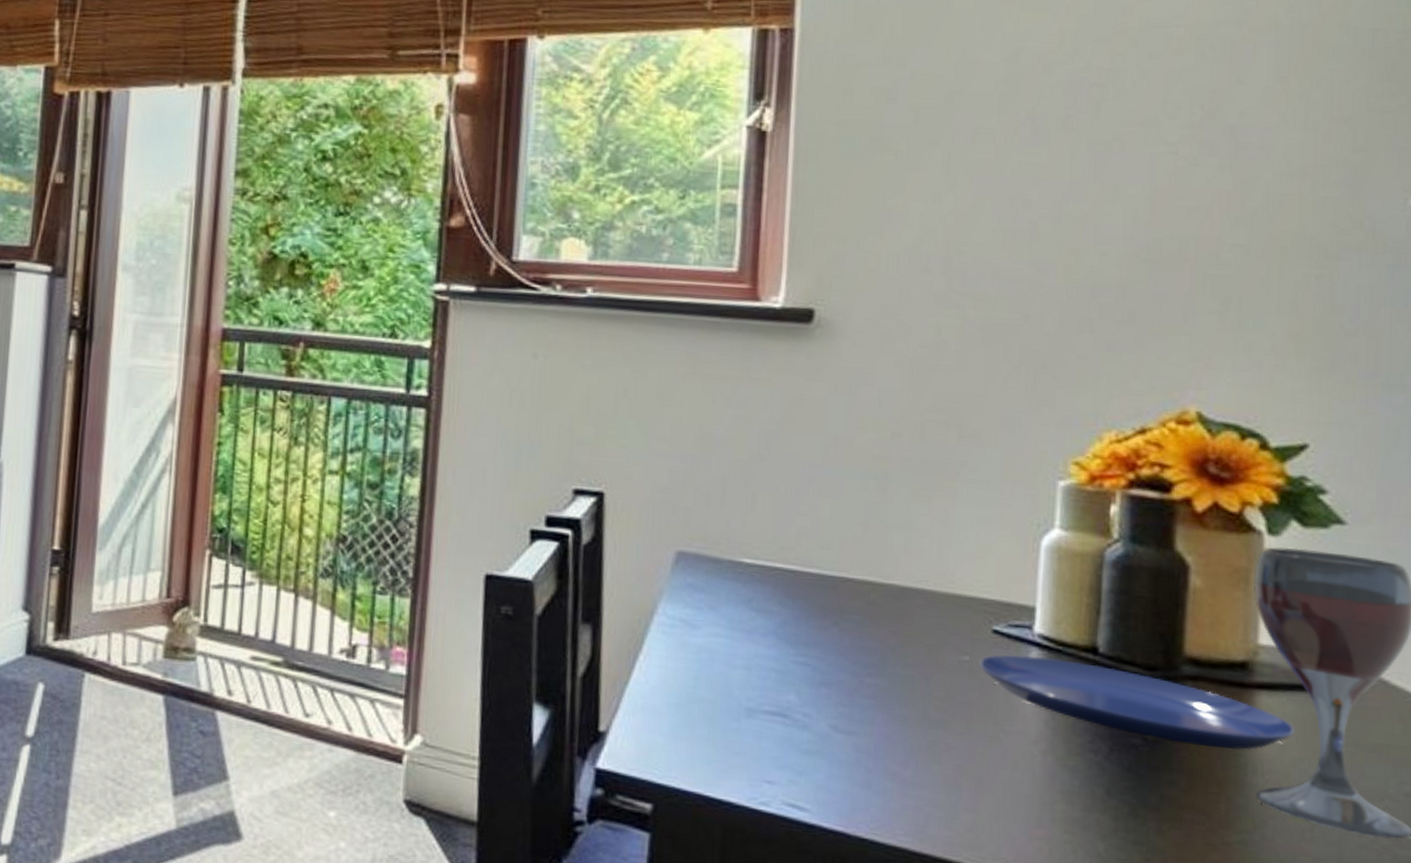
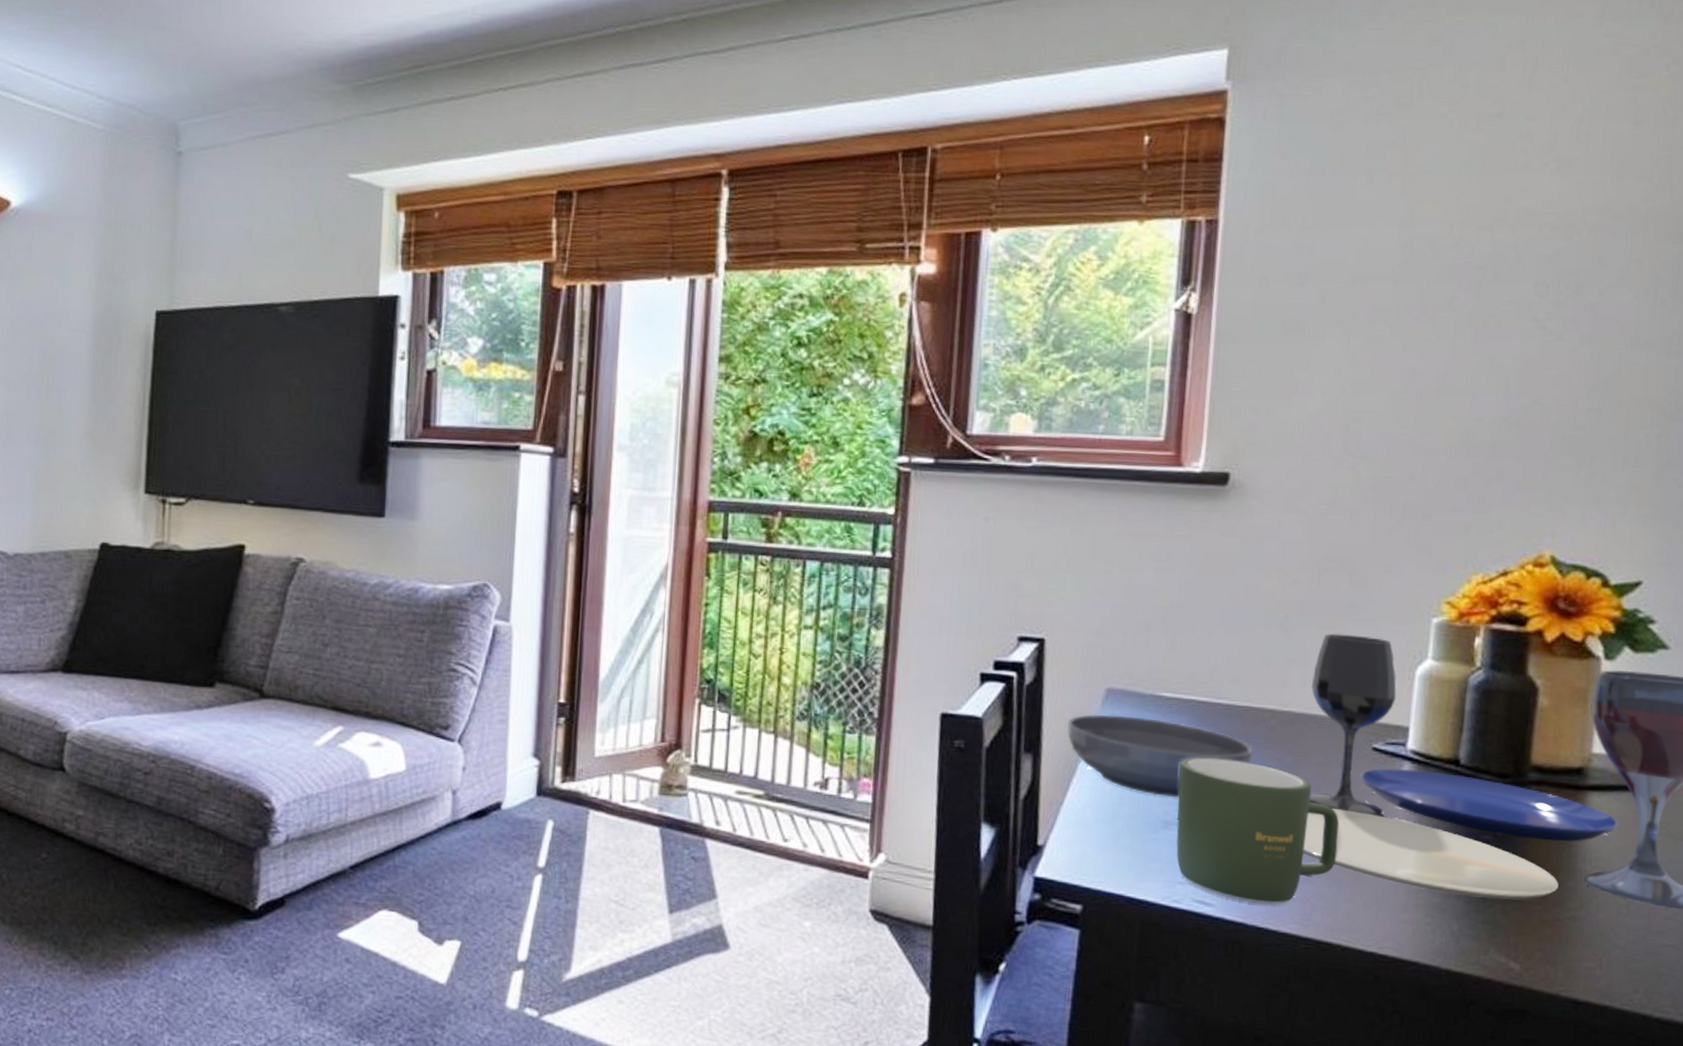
bowl: none [631,580,851,682] -> present [1066,714,1254,798]
mug: none [762,634,956,813] -> present [1176,757,1340,906]
plate: none [913,699,1225,818] -> present [1303,808,1559,900]
wine glass: none [916,495,1020,711] -> present [1308,633,1397,816]

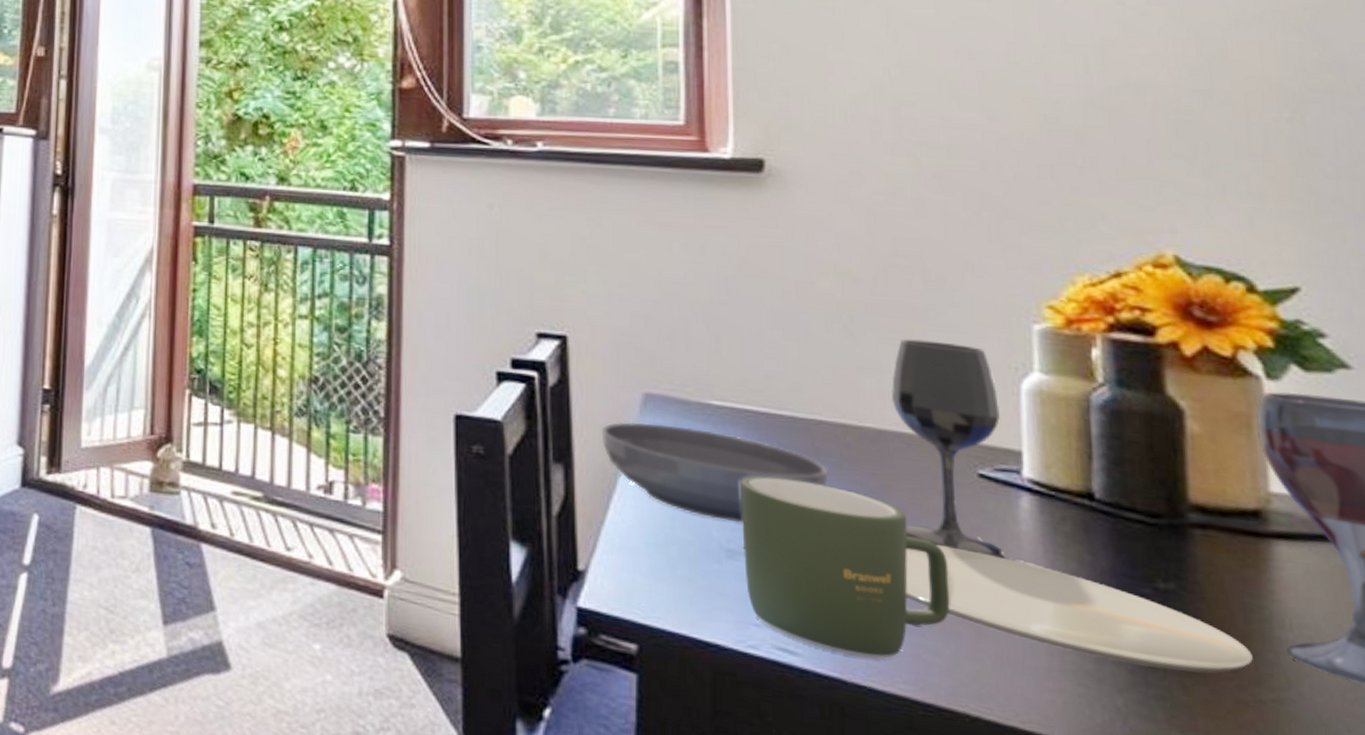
plate: present [1360,768,1619,842] -> none [967,499,1323,603]

